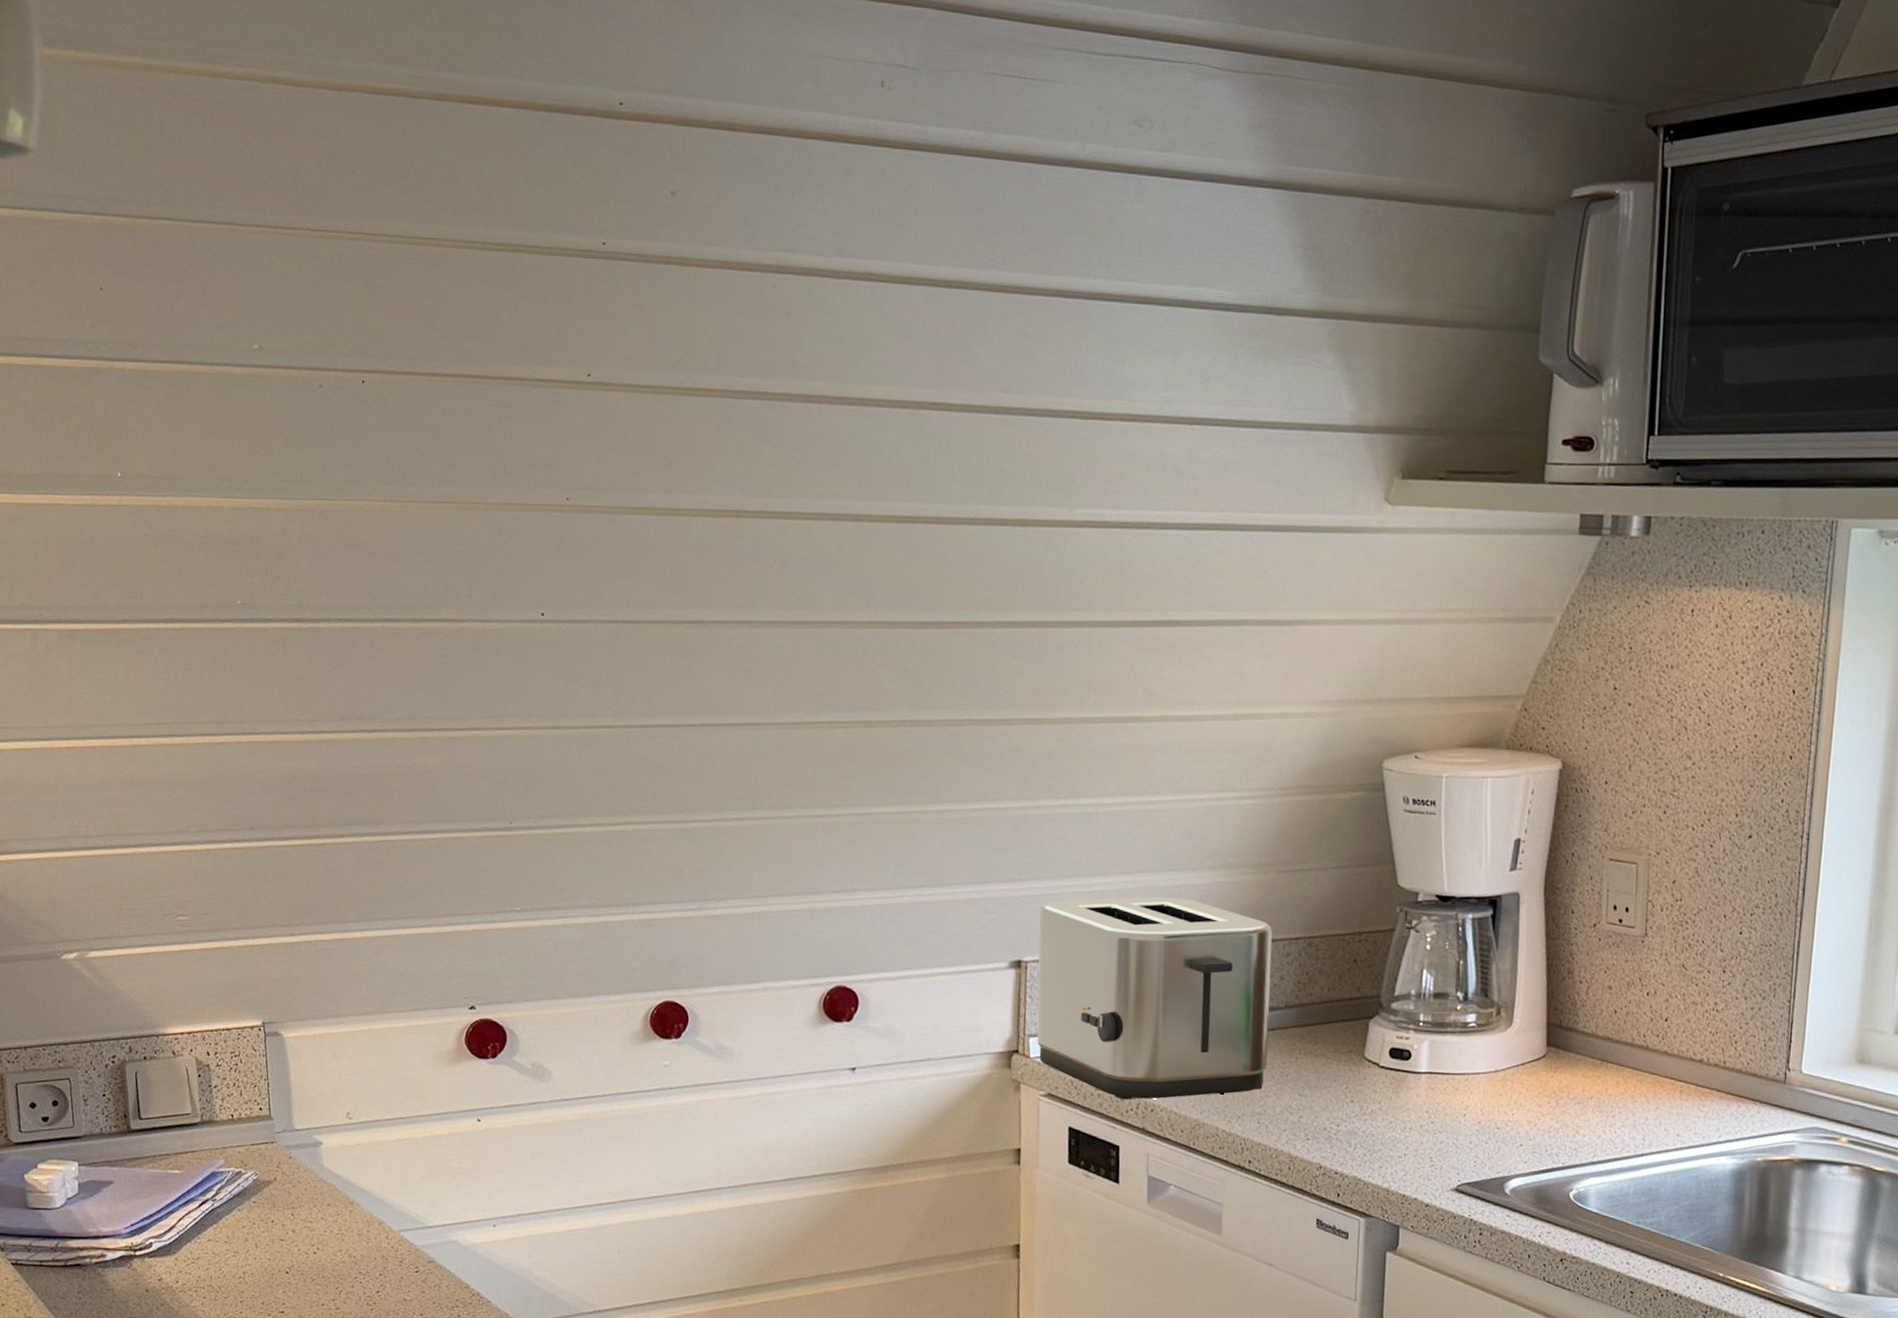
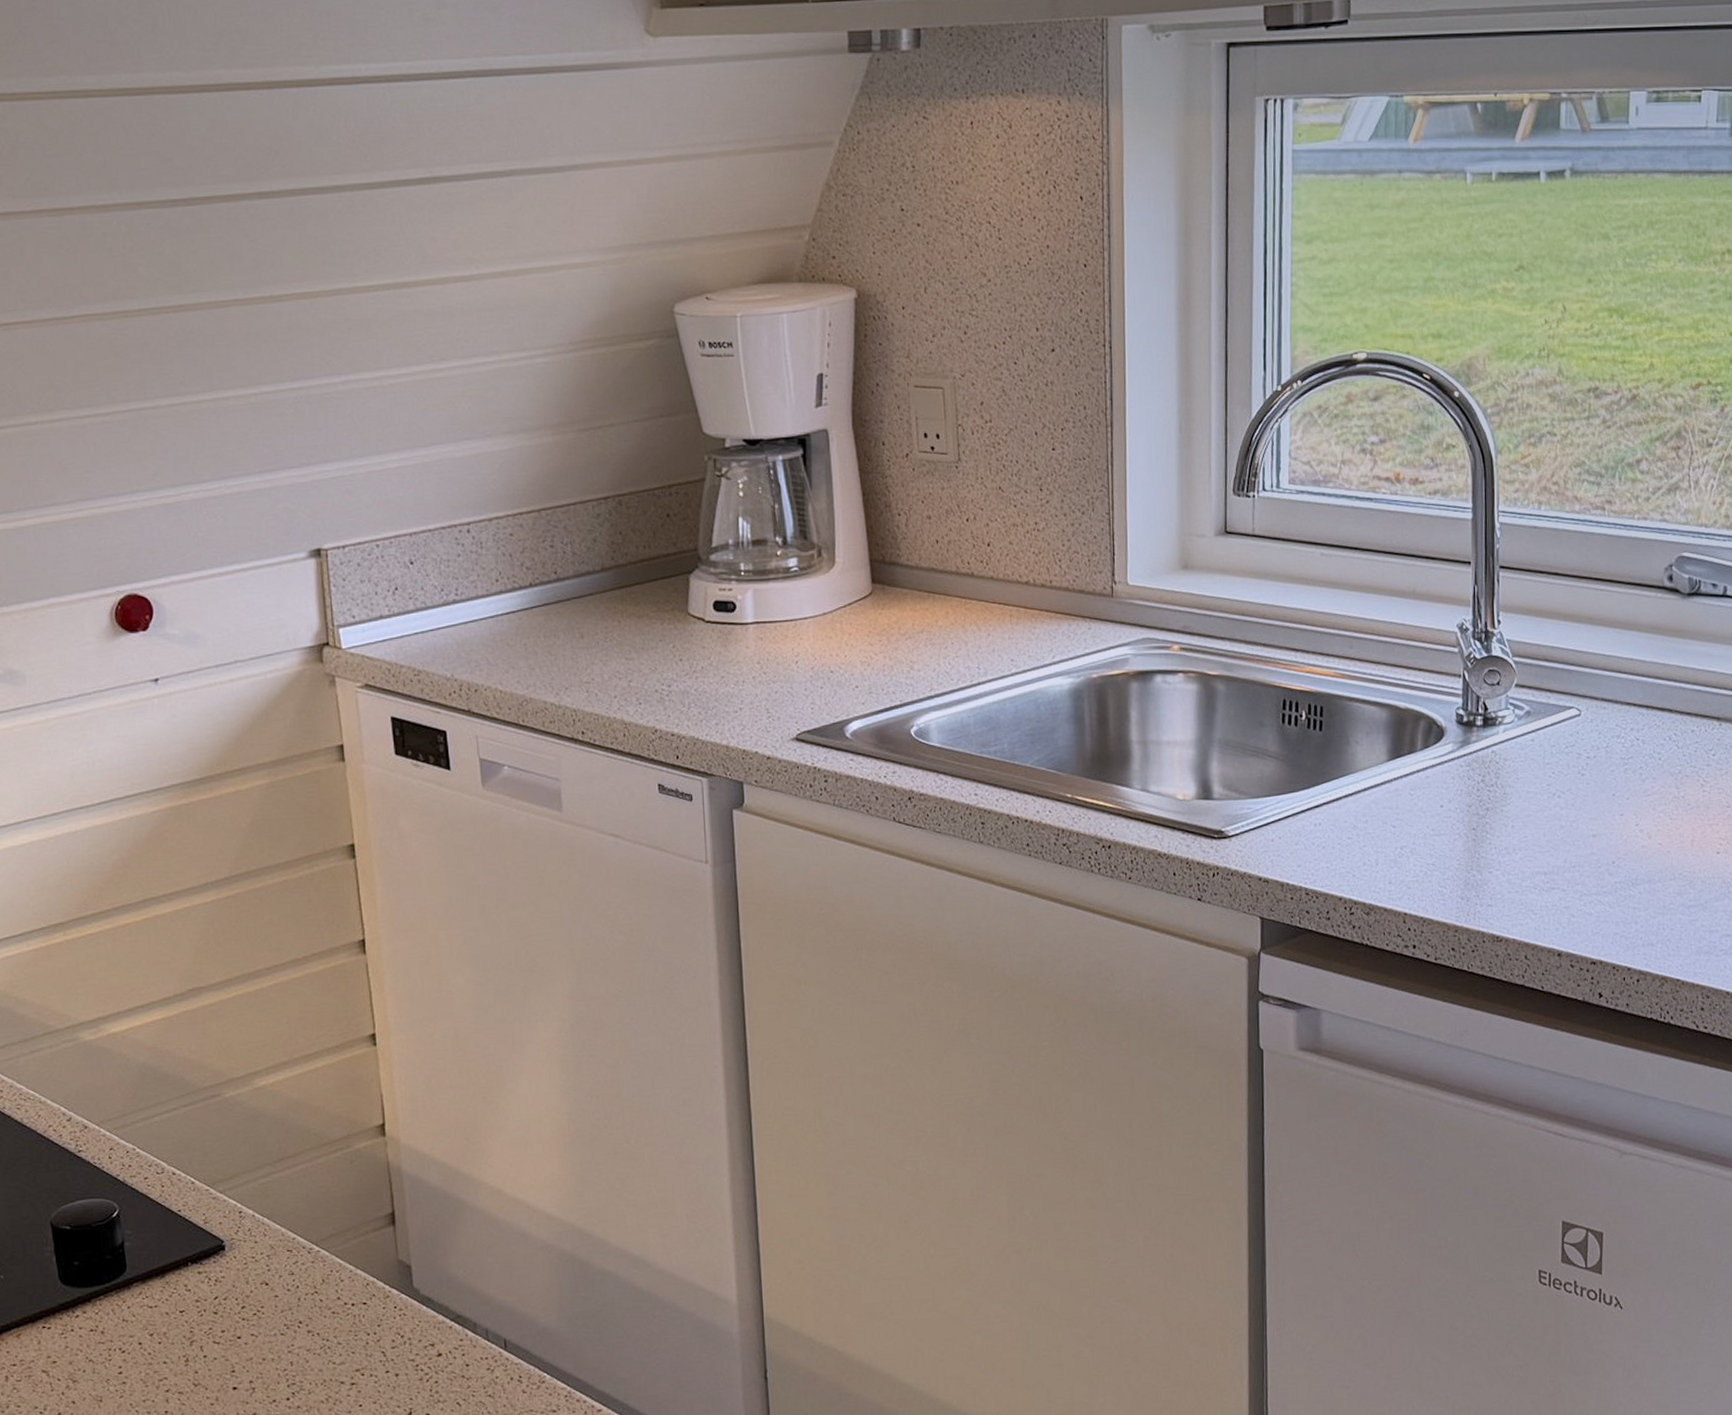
toaster: present [1036,896,1272,1100] -> none [333,467,589,683]

